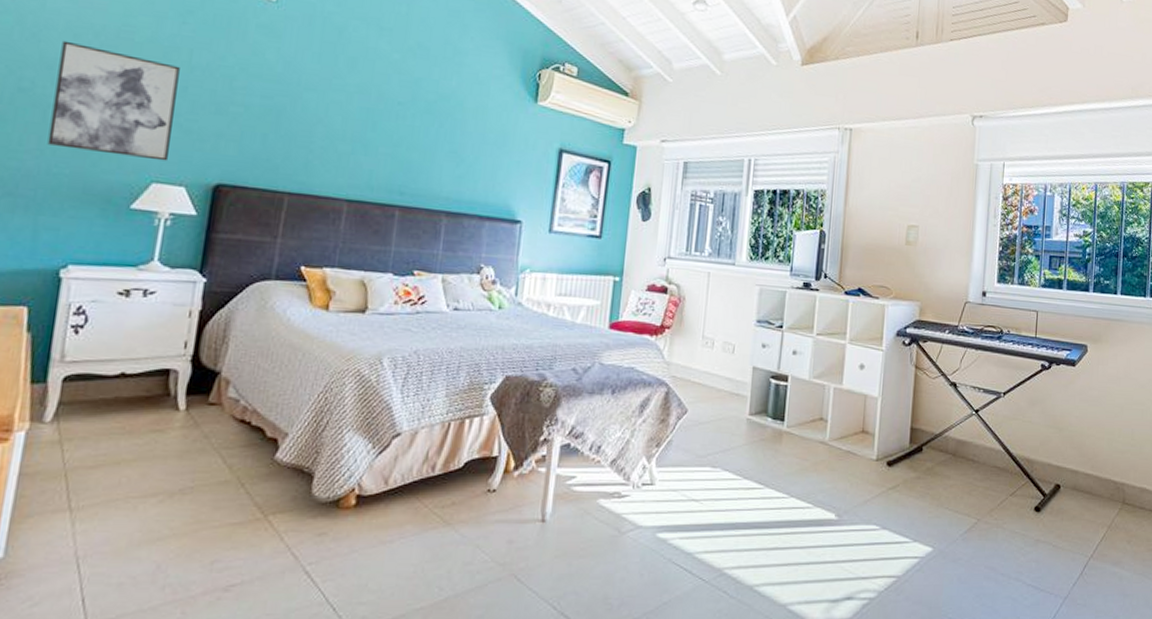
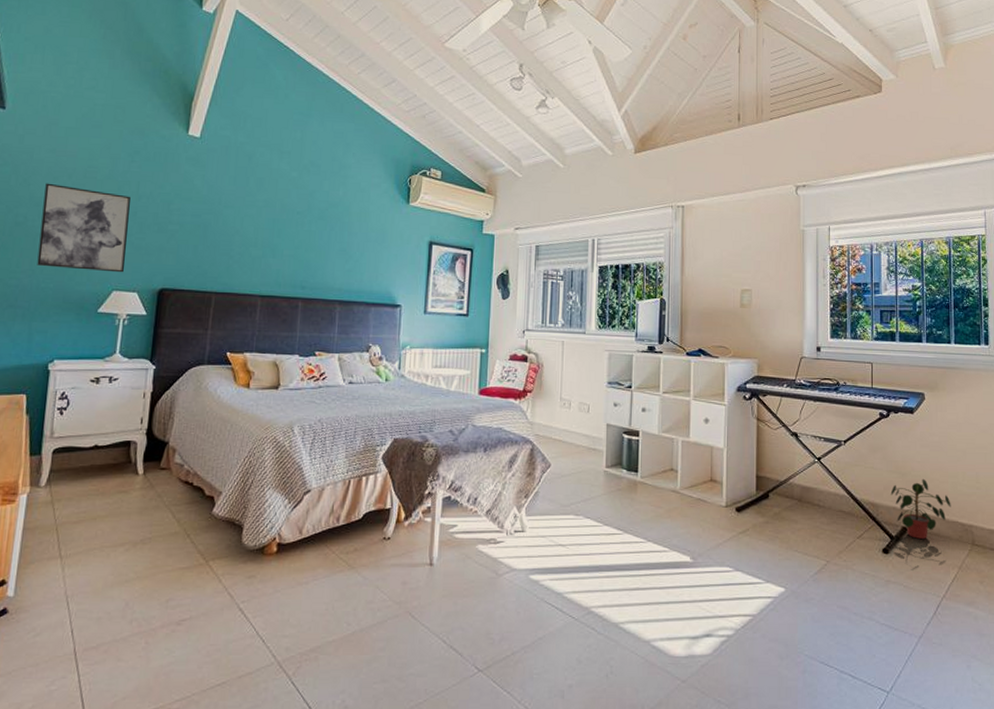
potted plant: none [1046,434,1105,497] -> present [890,478,951,539]

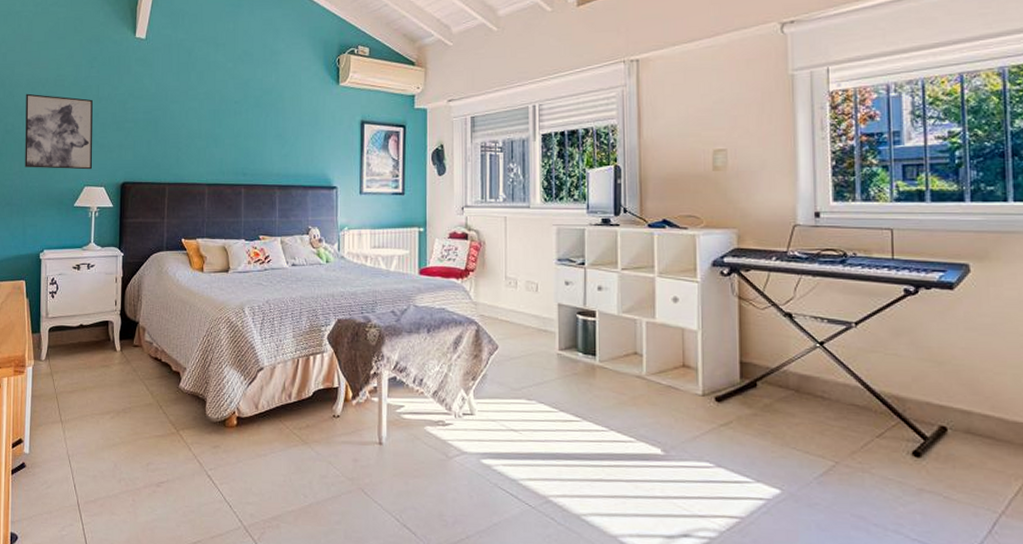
potted plant: present [890,478,951,539] -> none [922,368,1012,442]

